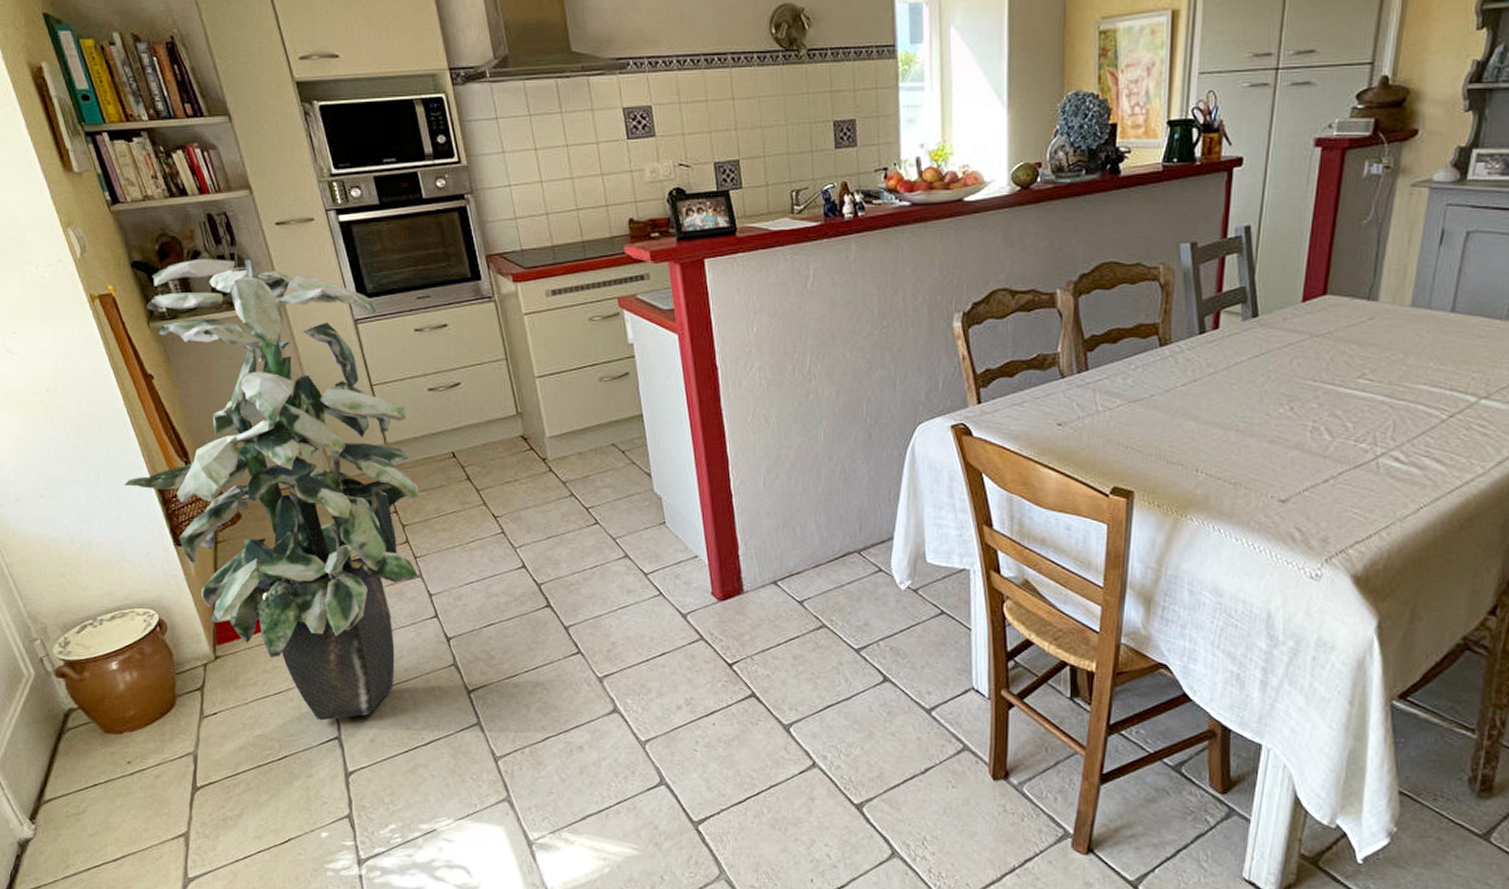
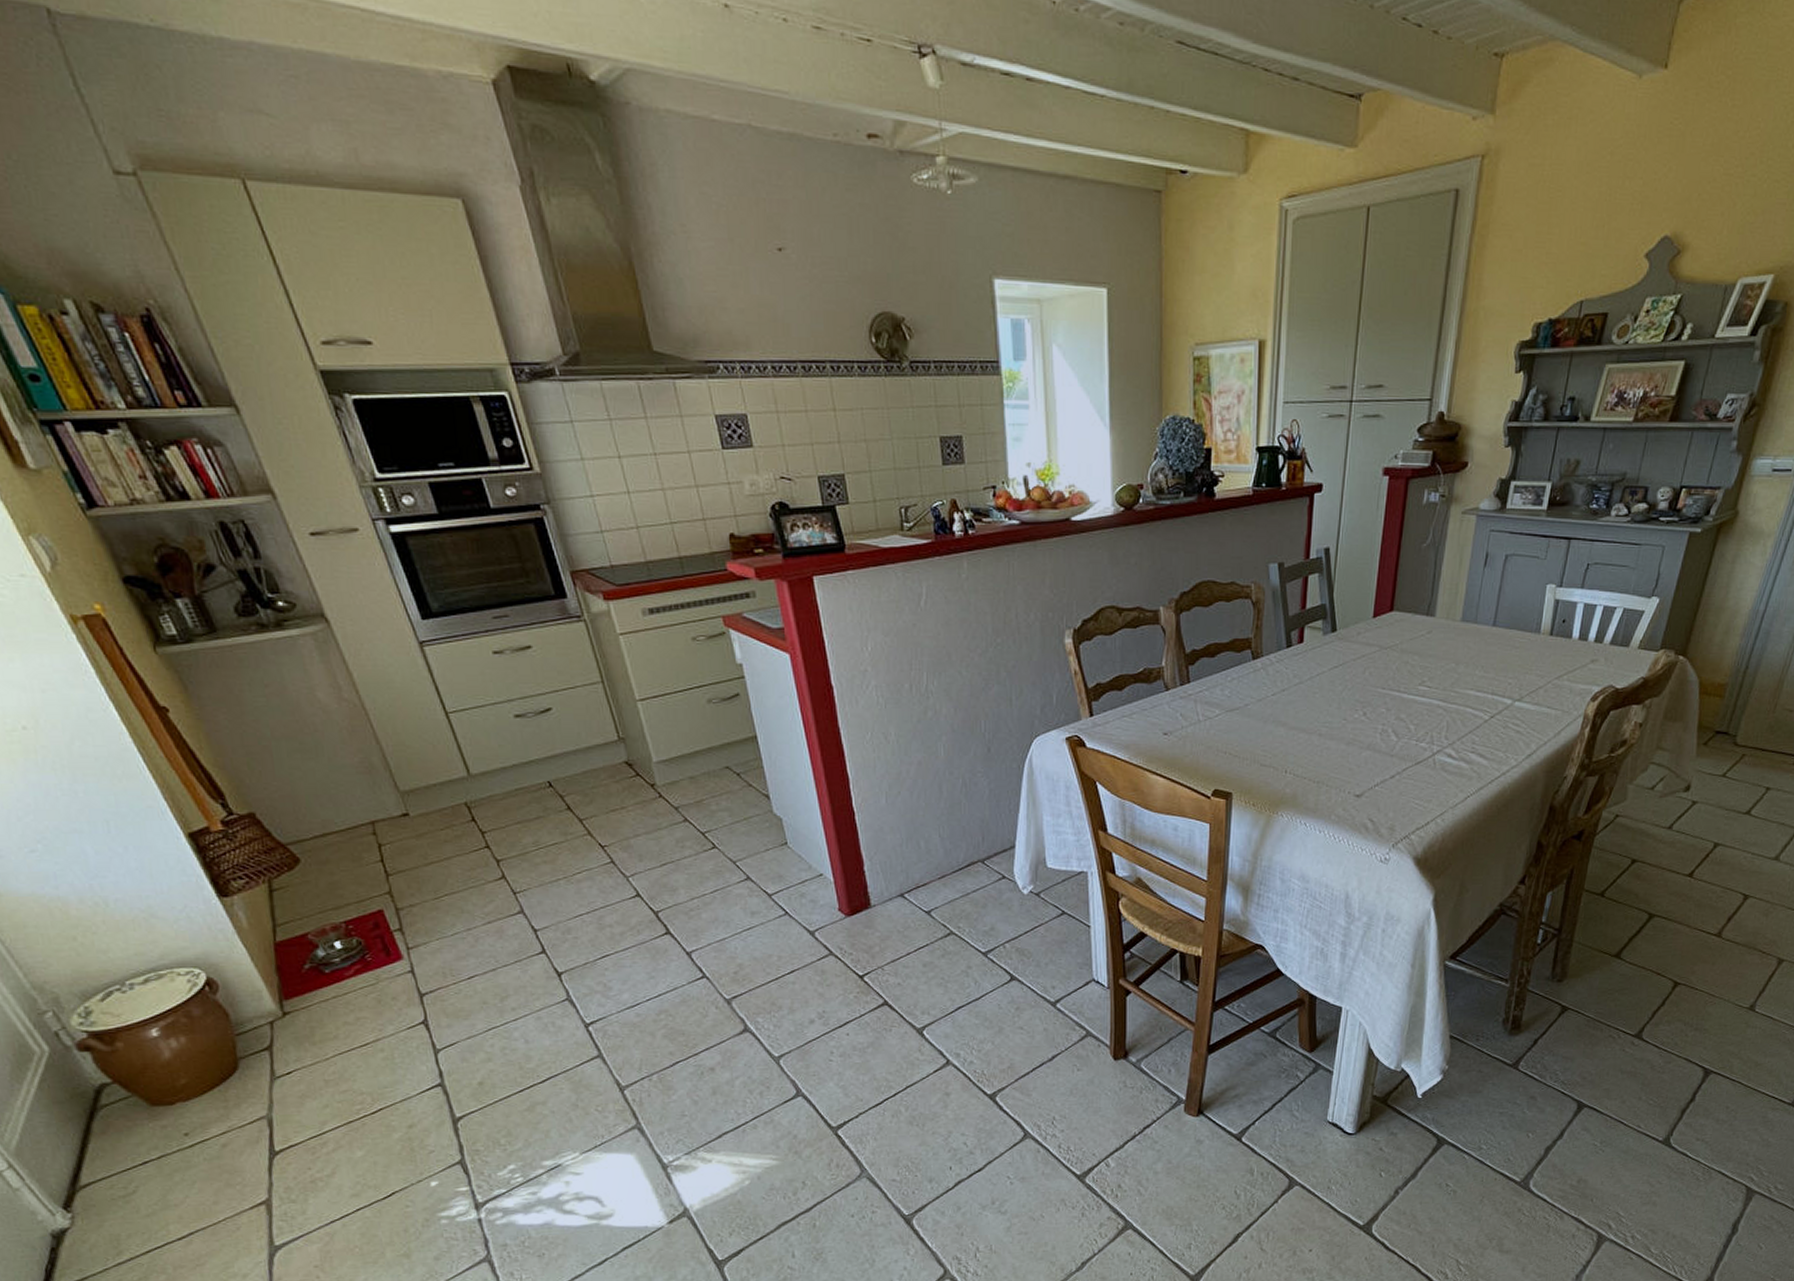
indoor plant: present [124,258,419,721] -> none [143,573,521,1069]

